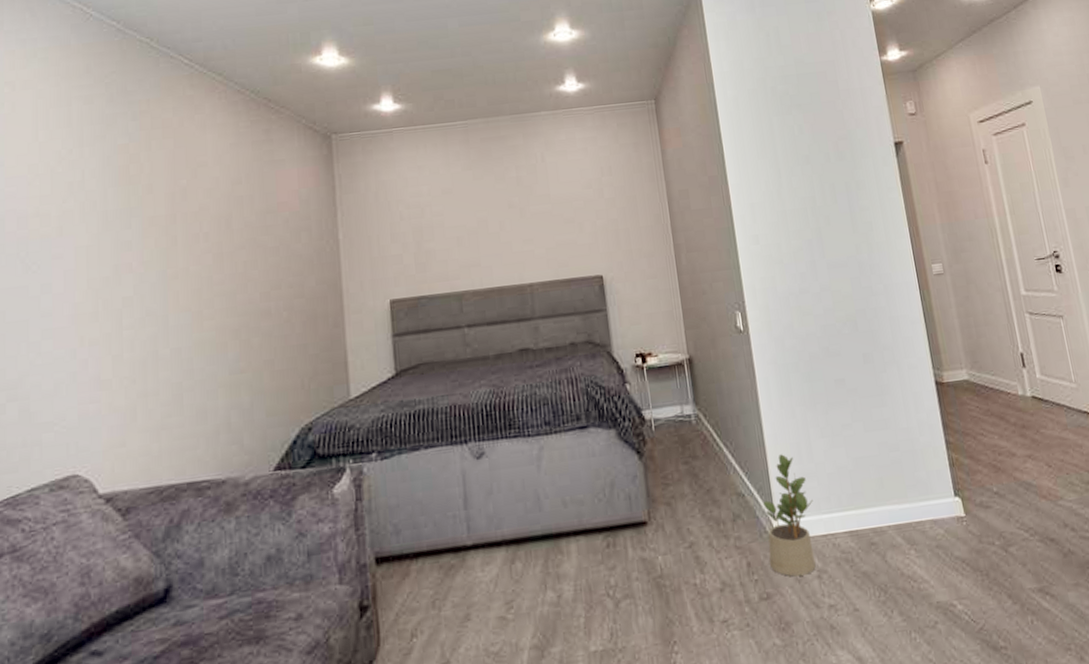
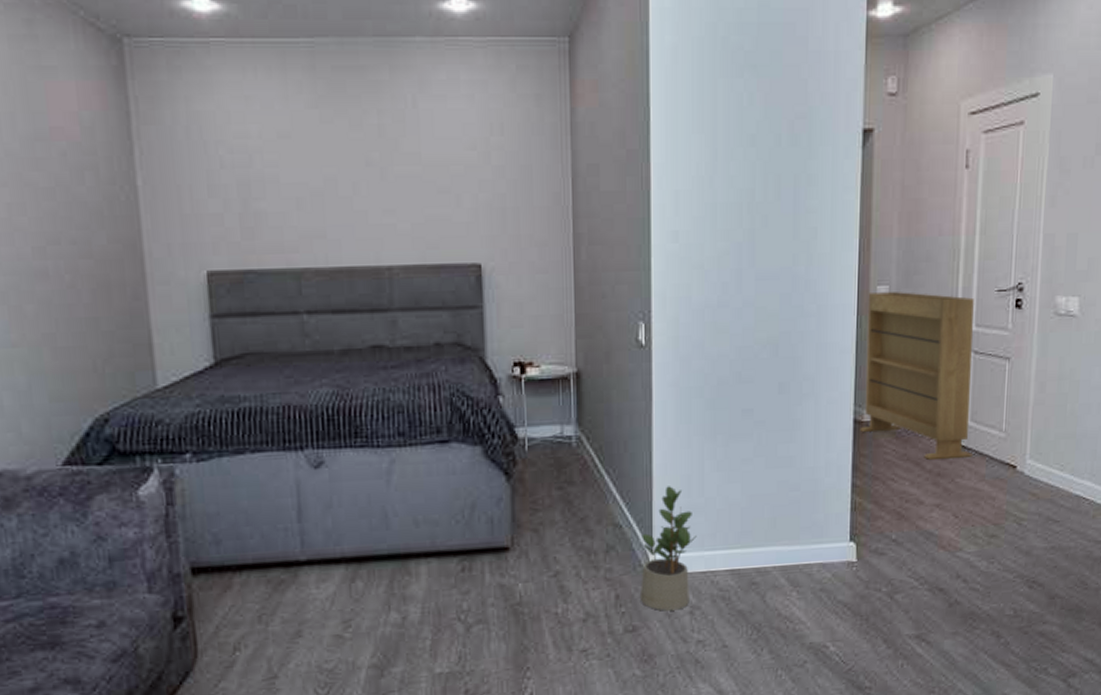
shoe rack: none [925,267,1051,413] -> present [859,292,974,460]

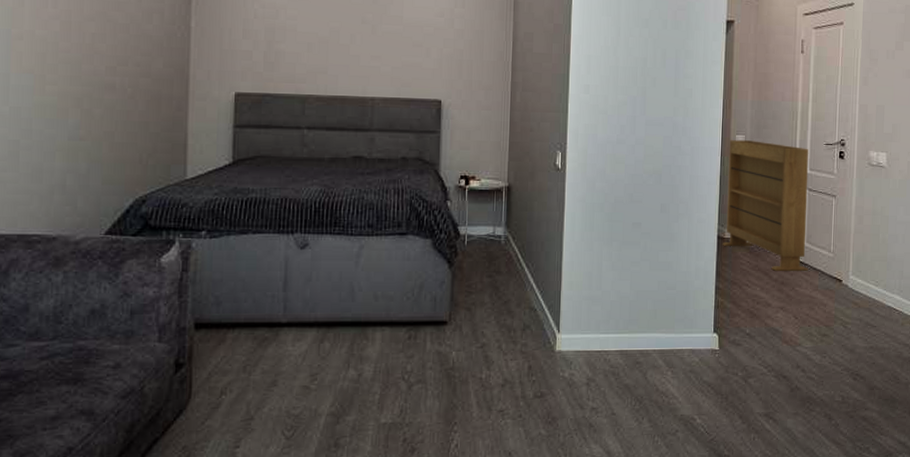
potted plant: present [641,486,697,611] -> none [548,280,594,382]

